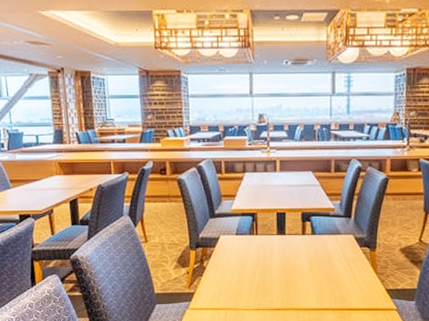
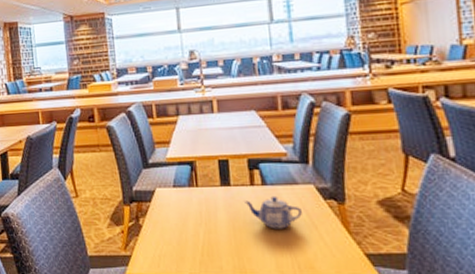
teapot: none [296,243,341,271] -> present [245,195,302,229]

